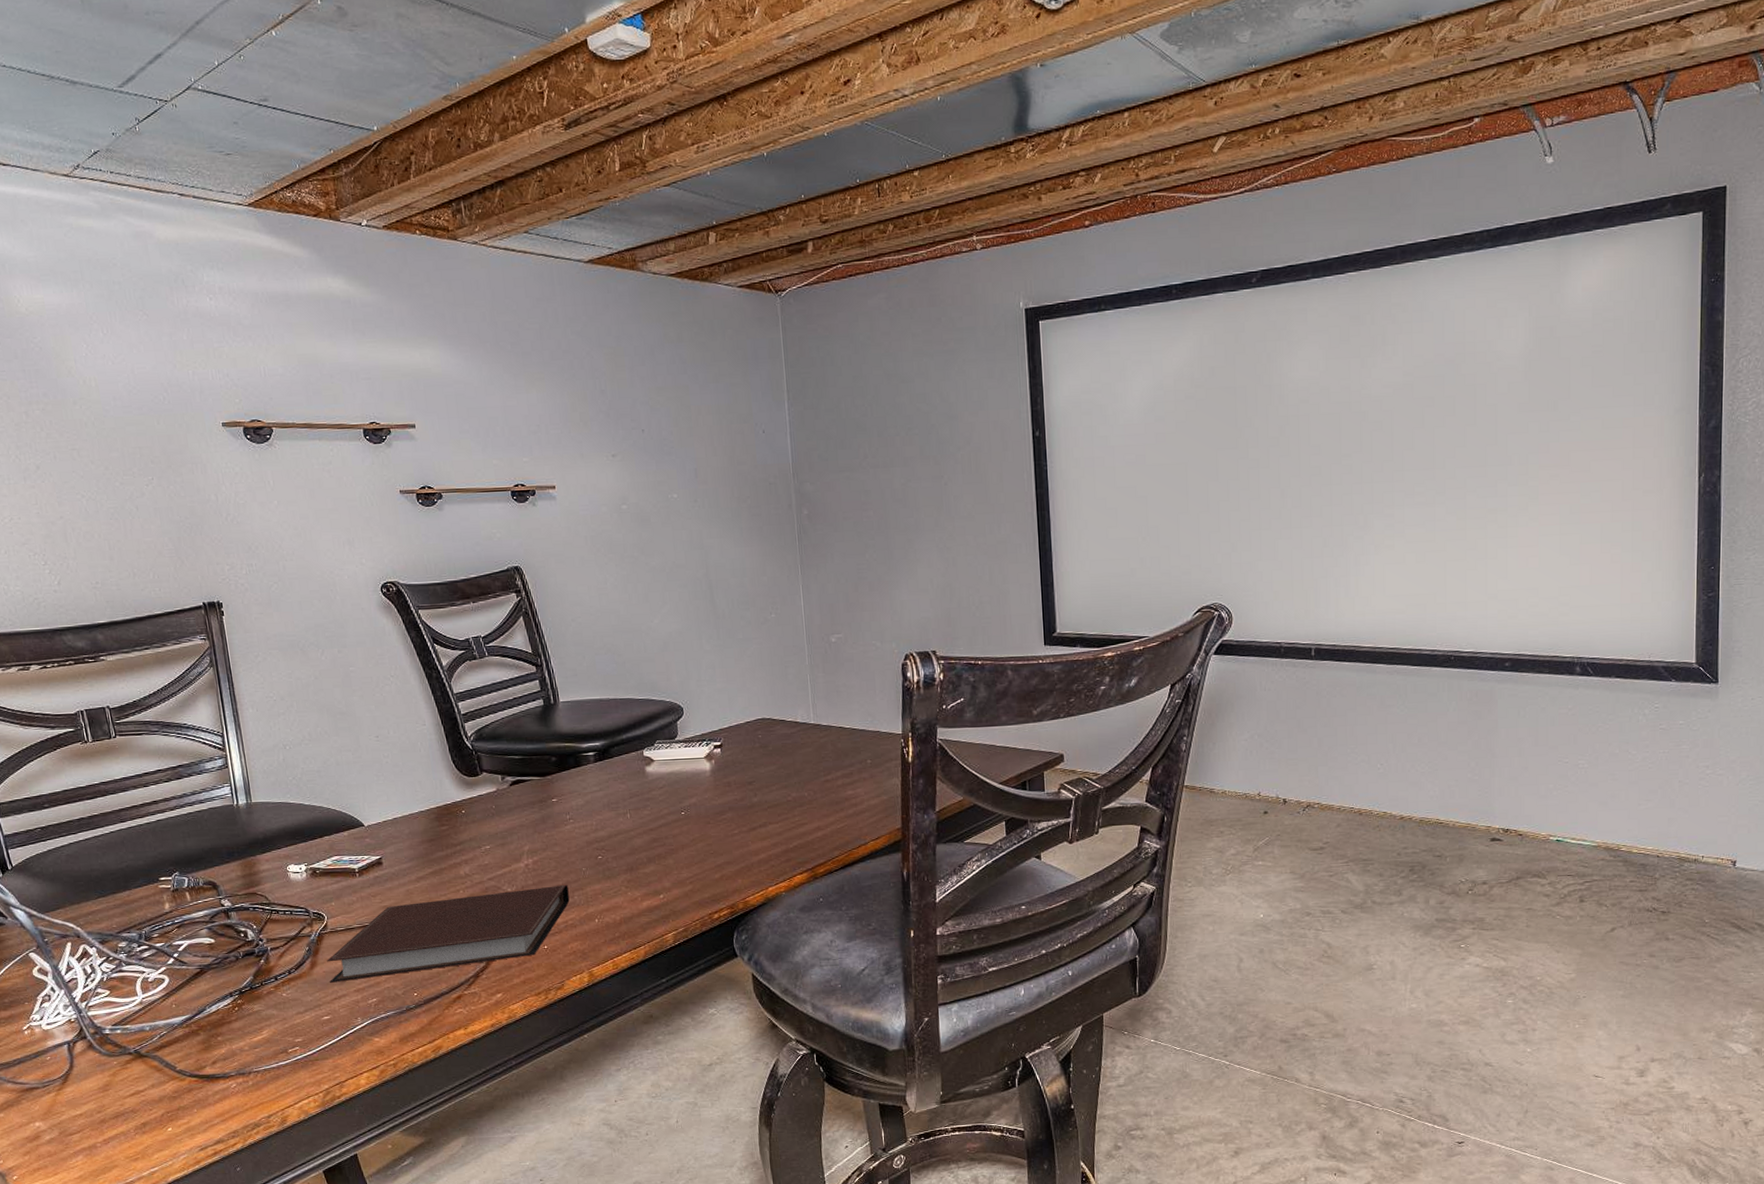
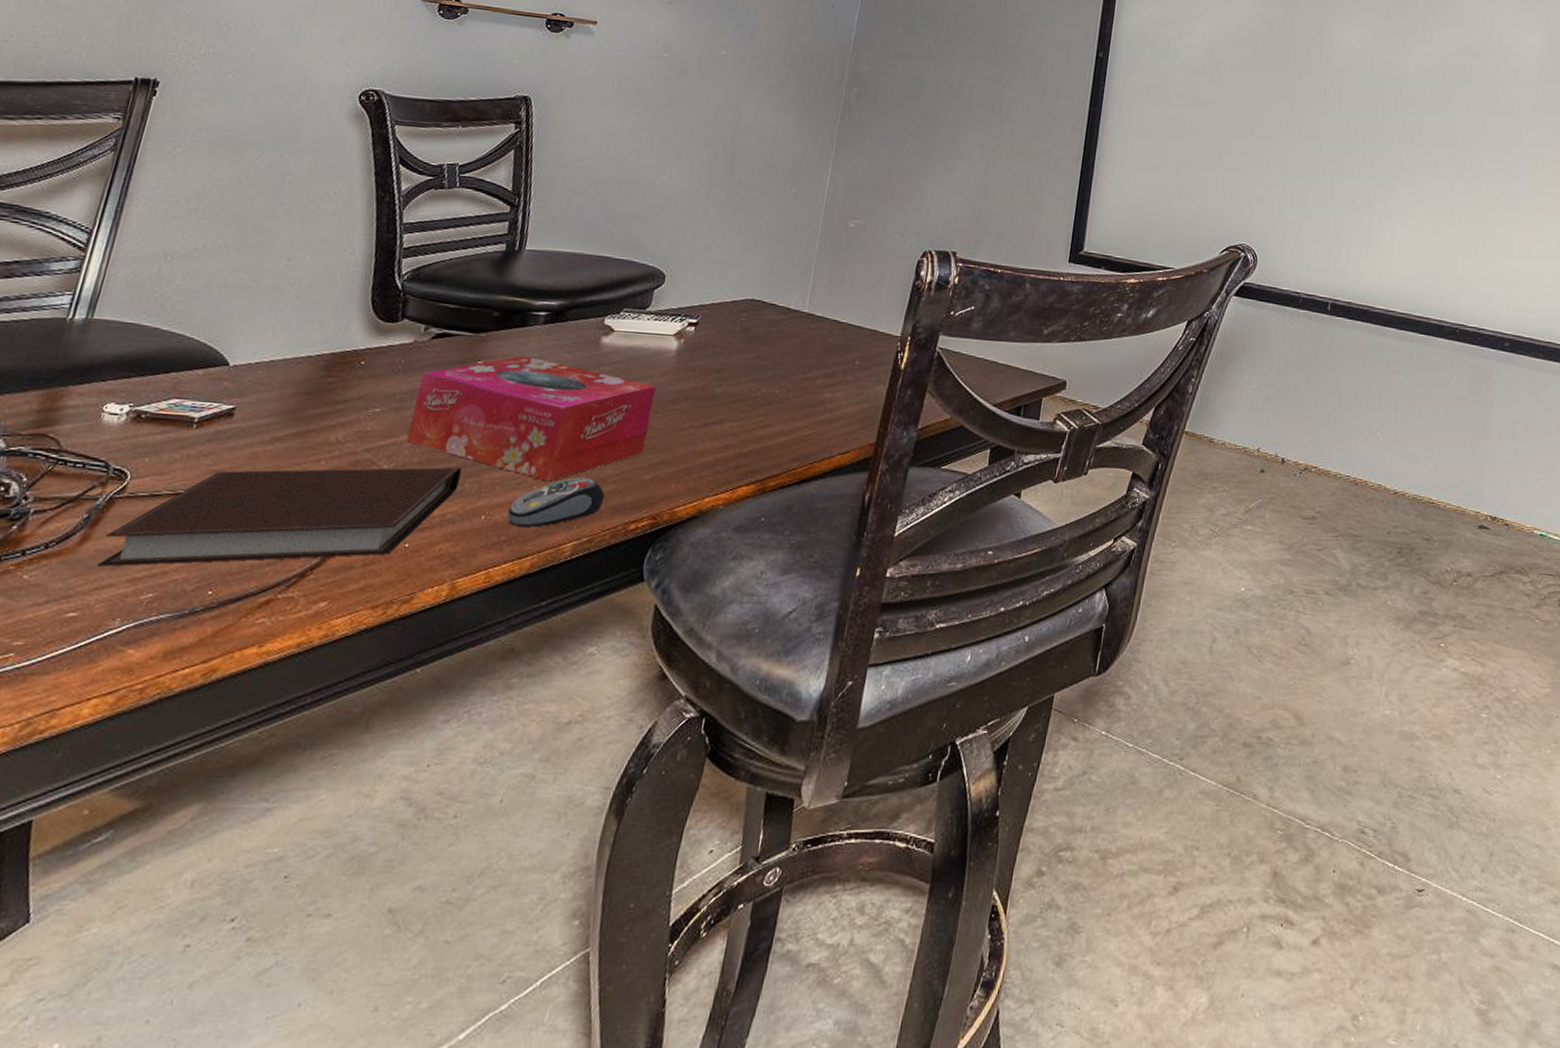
tissue box: none [512,791,708,888] -> present [406,356,656,482]
computer mouse: none [614,882,687,925] -> present [507,477,605,527]

